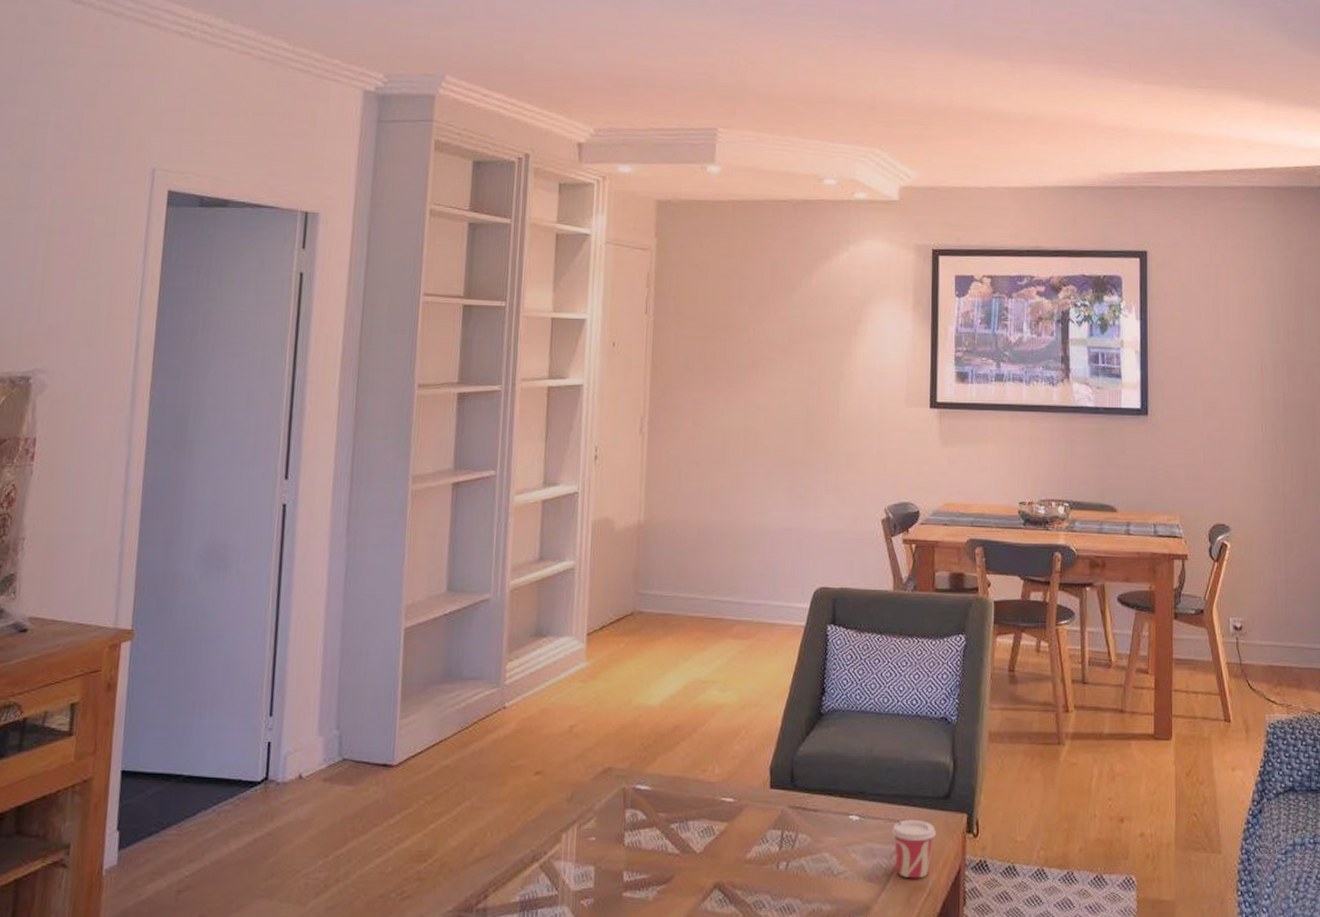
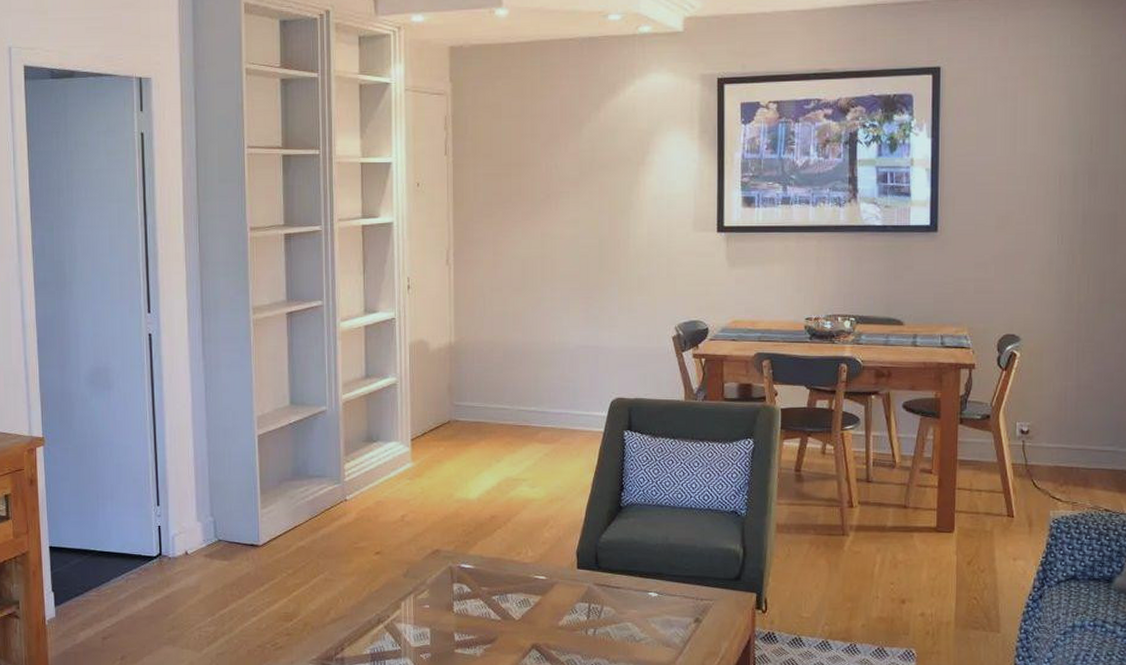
cup: present [892,819,937,879] -> none [687,597,728,646]

